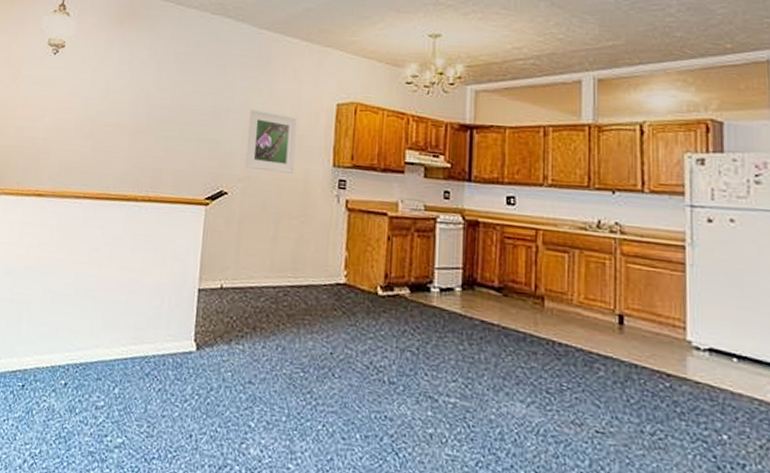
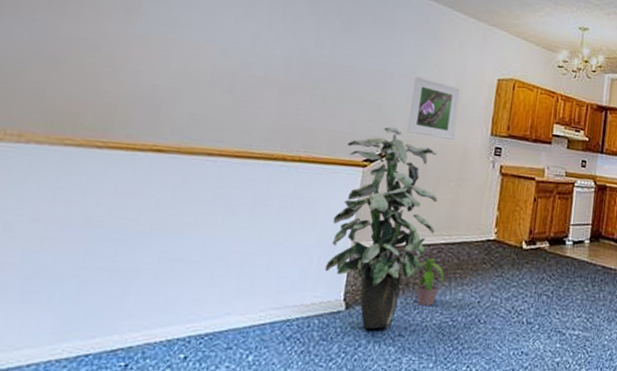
indoor plant: none [175,164,281,374] -> present [324,127,438,330]
potted plant: none [258,301,292,354] -> present [411,258,444,306]

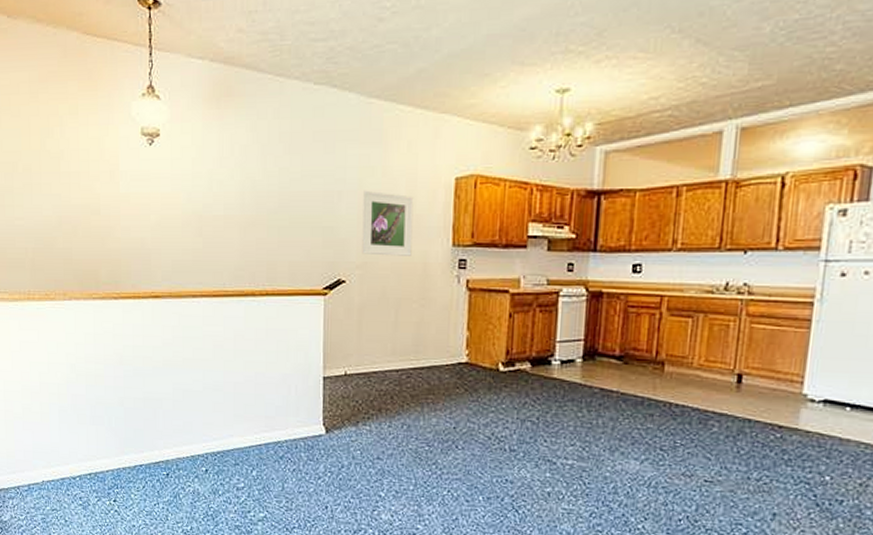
indoor plant: present [324,127,438,330] -> none [302,251,402,452]
potted plant: present [411,258,444,306] -> none [383,384,416,431]

